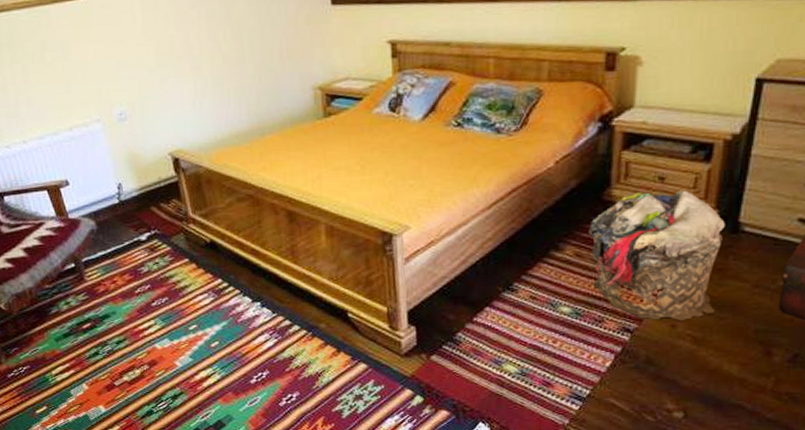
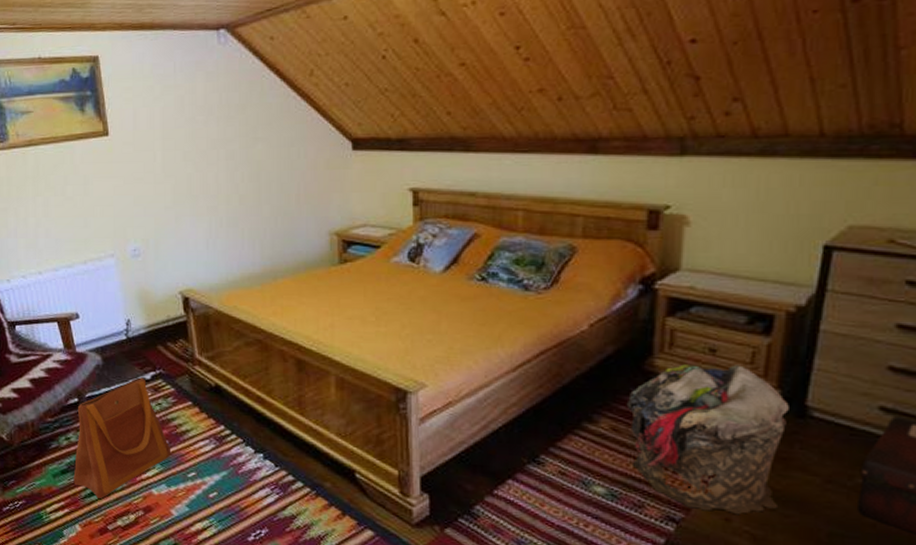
tote bag: none [75,239,172,357] -> present [73,377,172,499]

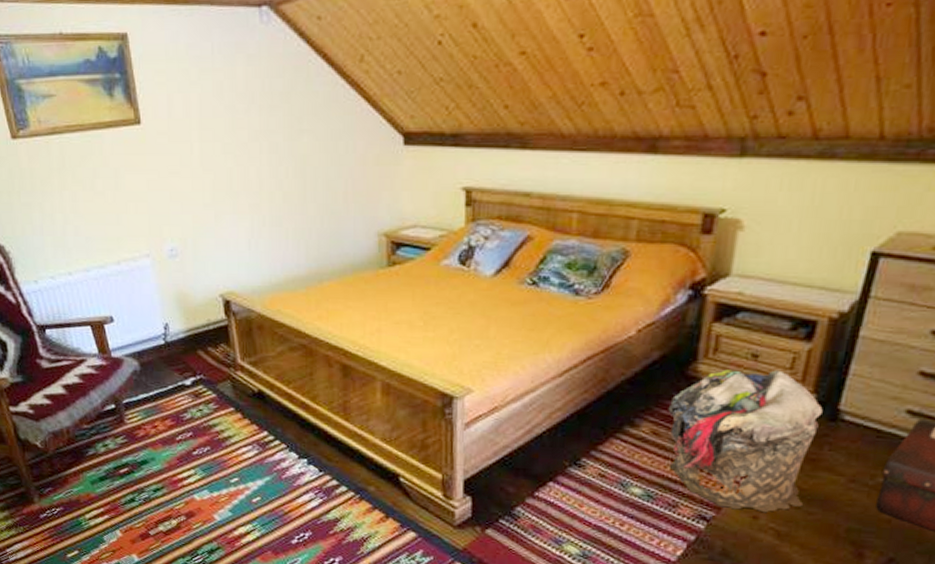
tote bag: present [73,377,172,499] -> none [112,383,214,505]

